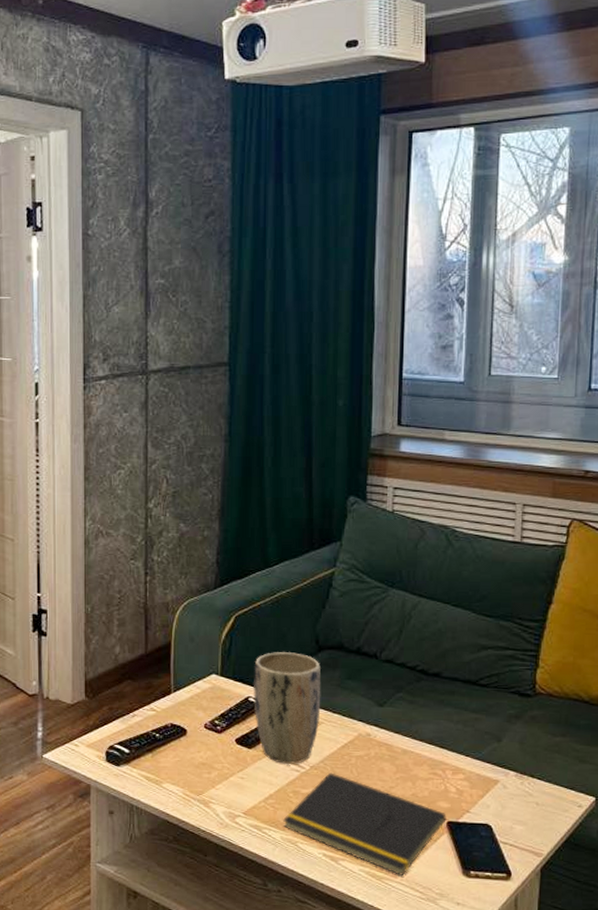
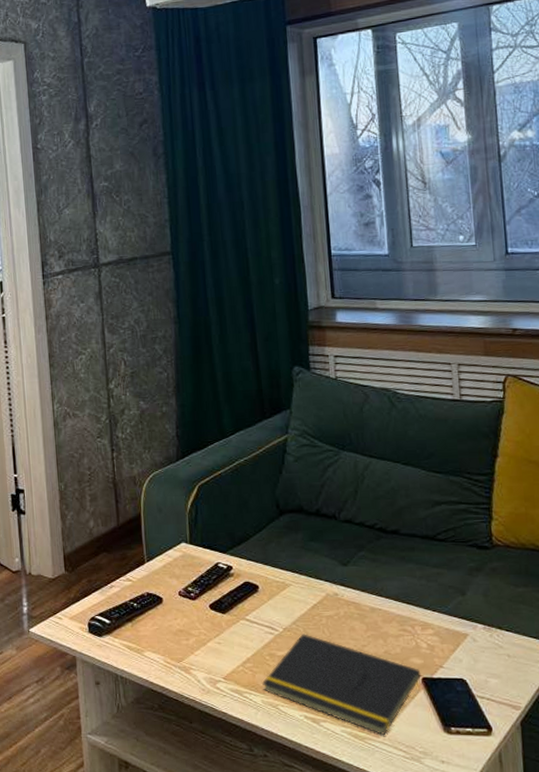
plant pot: present [254,652,321,764] -> none [220,517,288,627]

